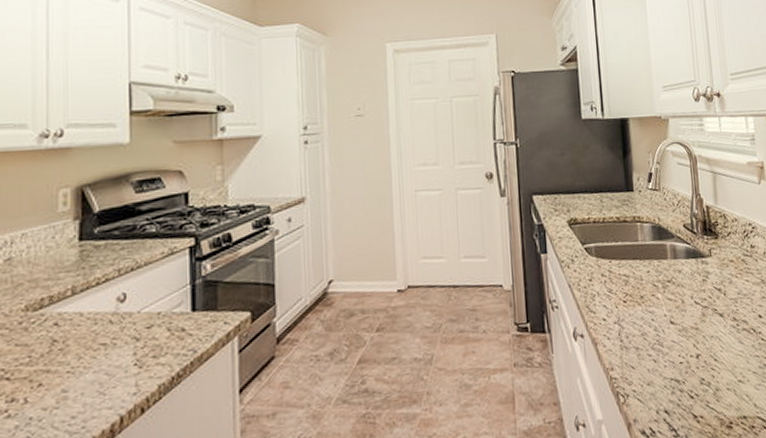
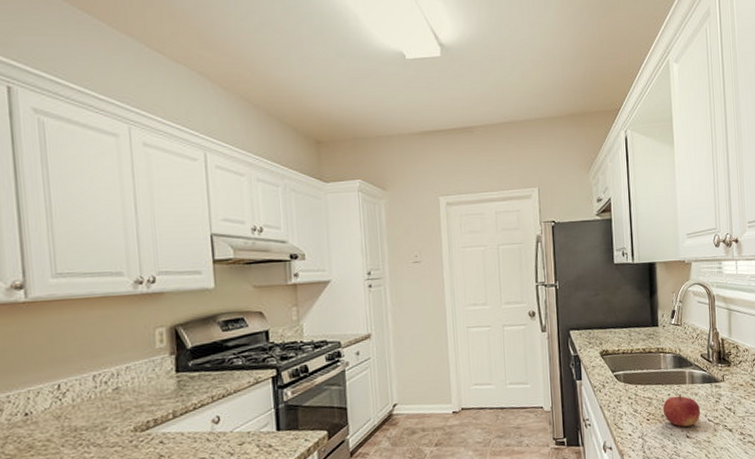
fruit: none [641,271,686,311] -> present [662,394,701,427]

